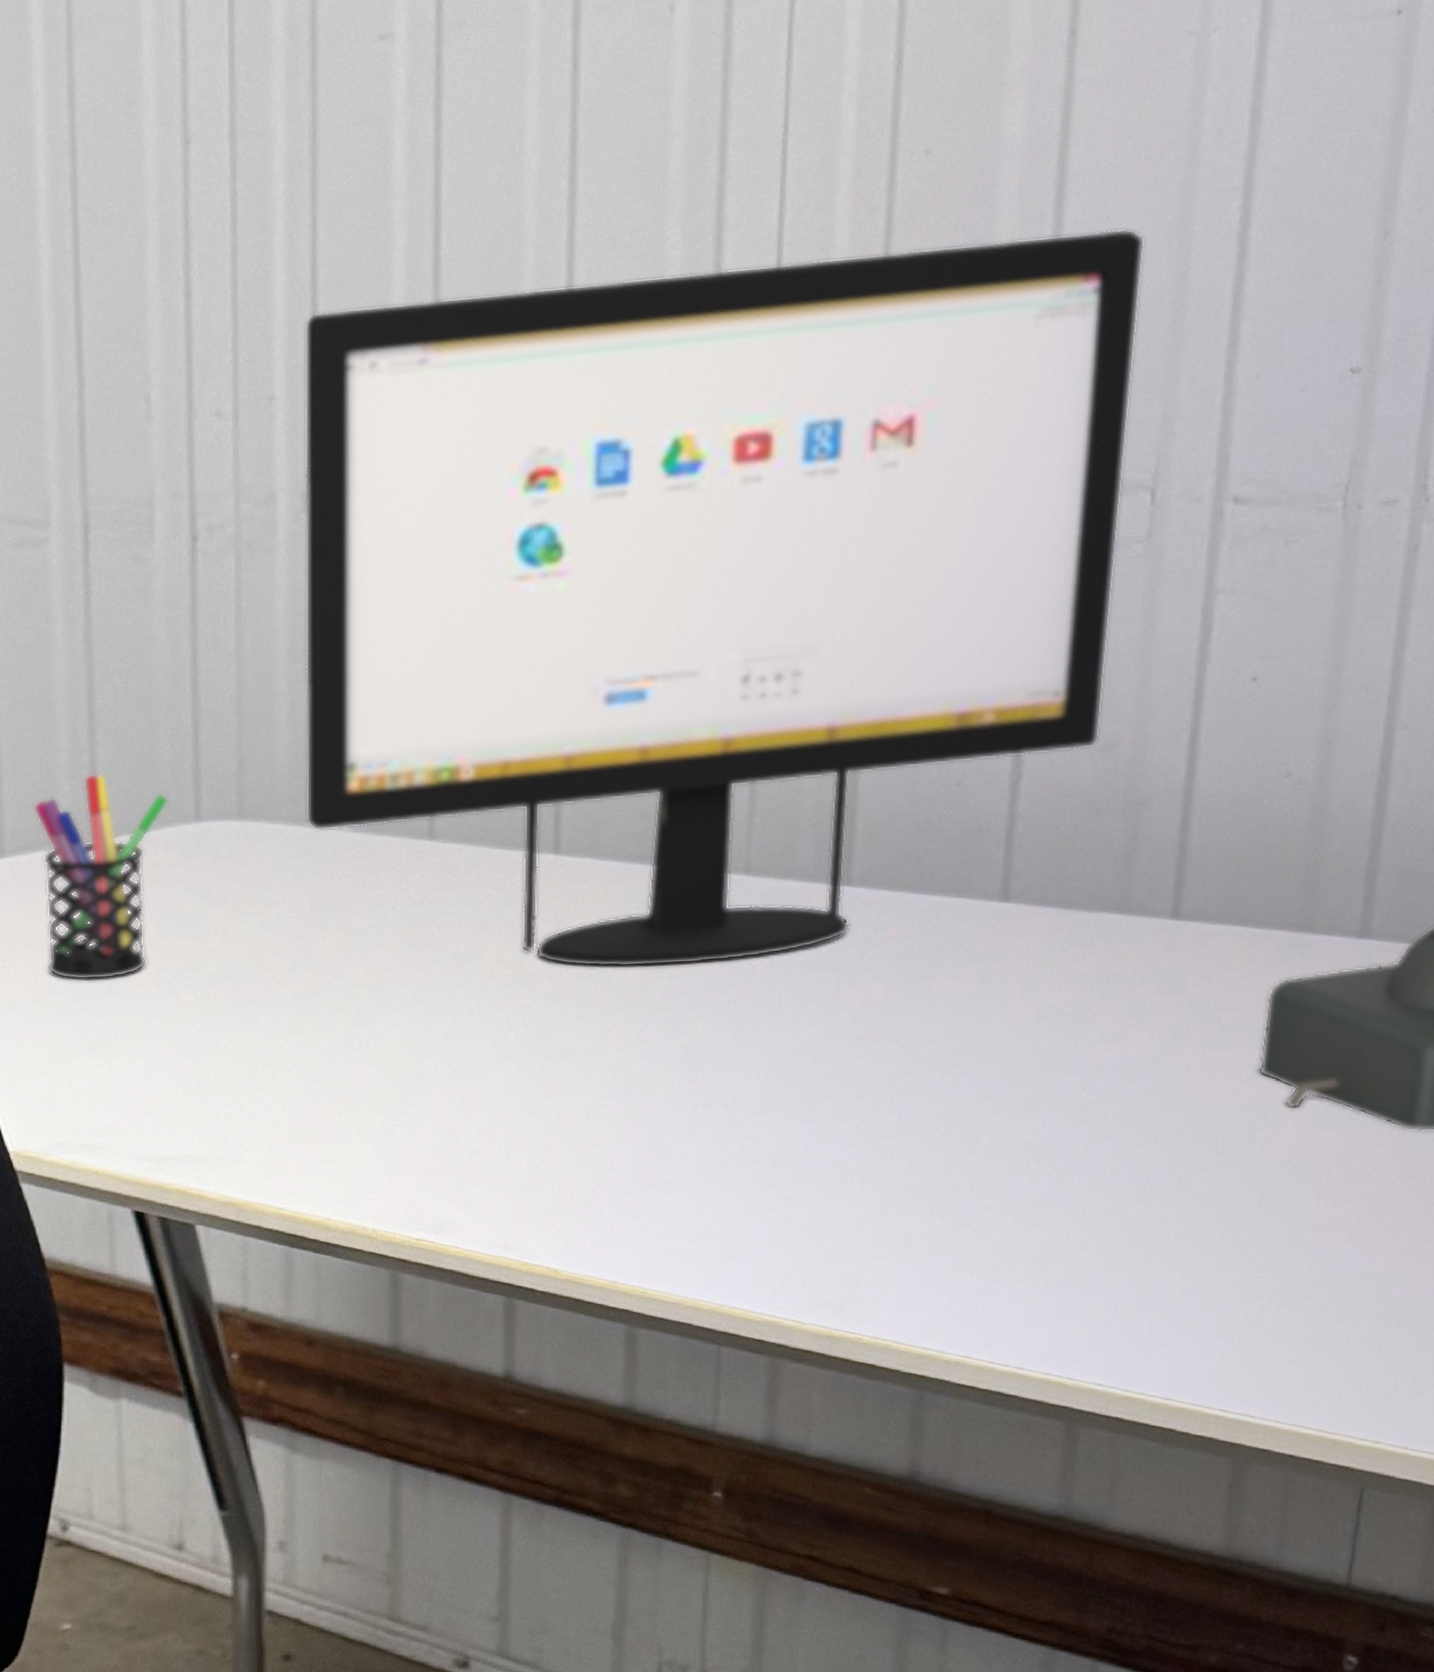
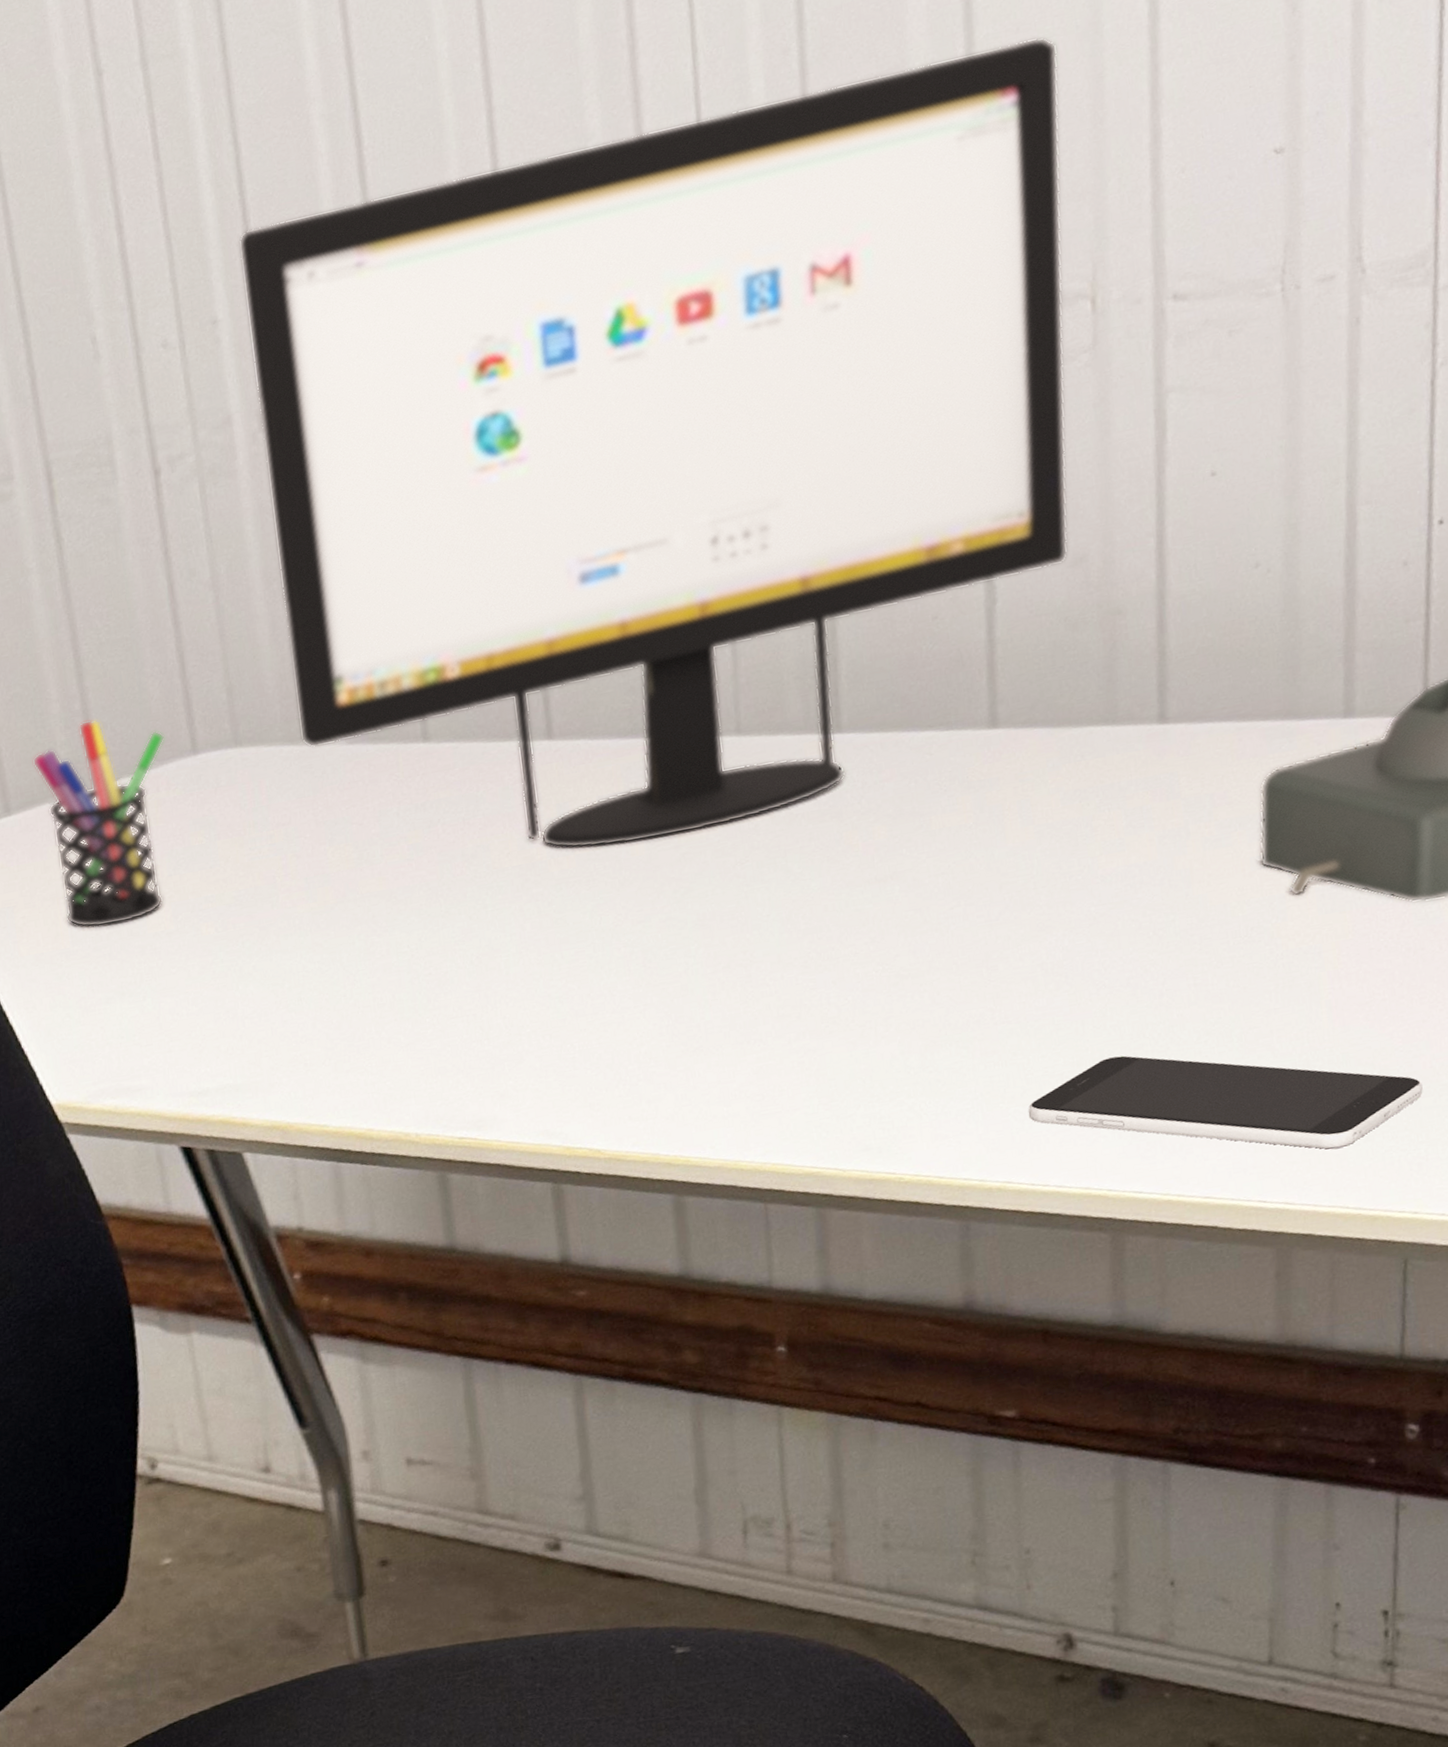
smartphone: none [995,1245,1399,1367] -> present [1028,1055,1423,1149]

